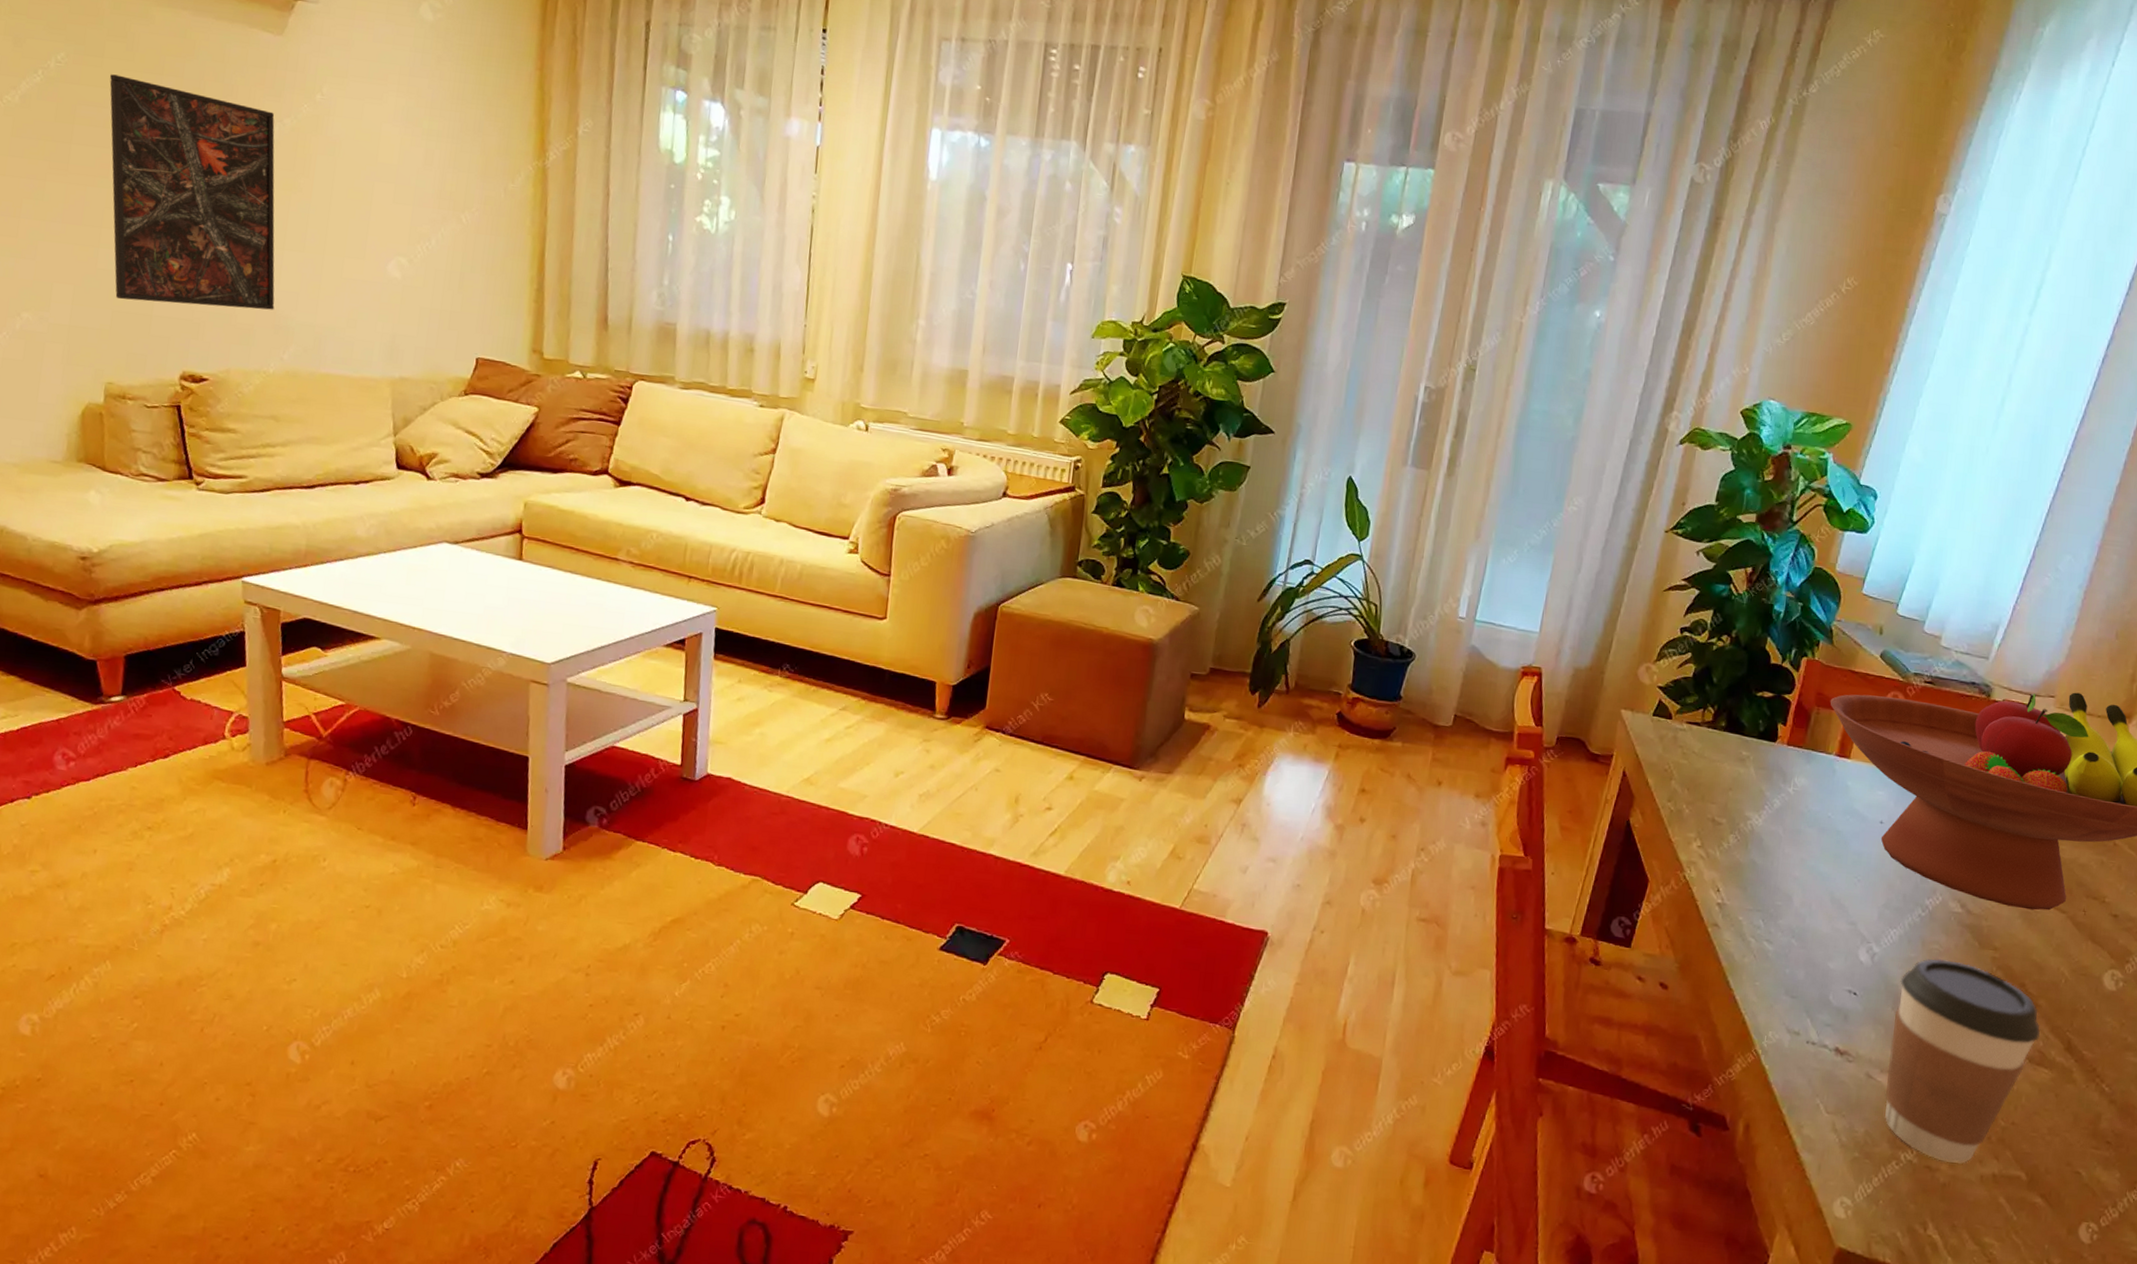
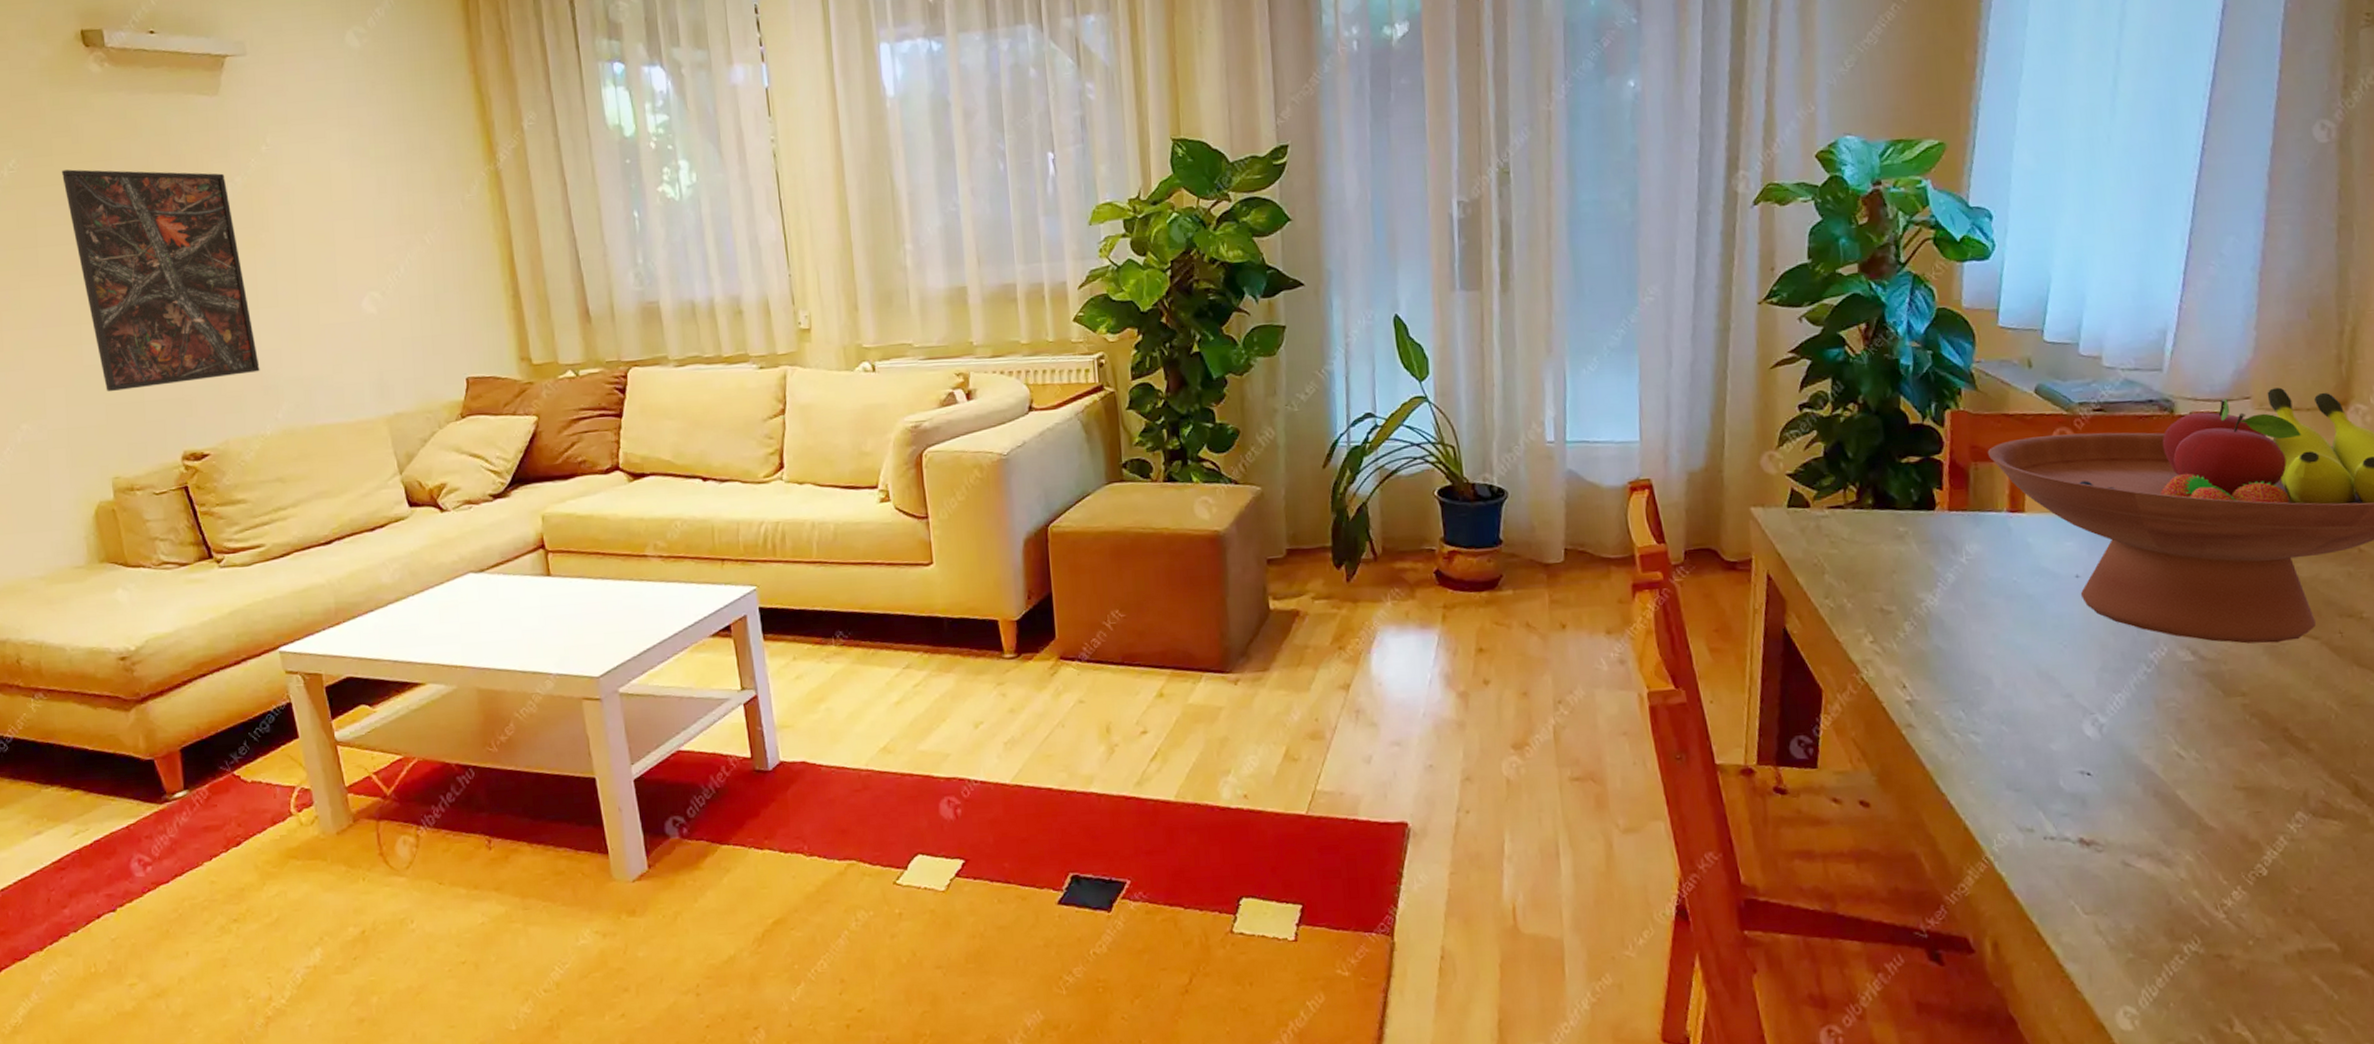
coffee cup: present [1885,959,2040,1164] -> none [2139,717,2319,947]

